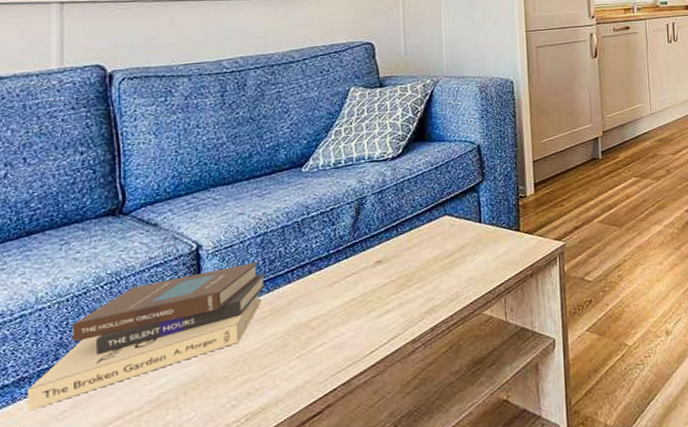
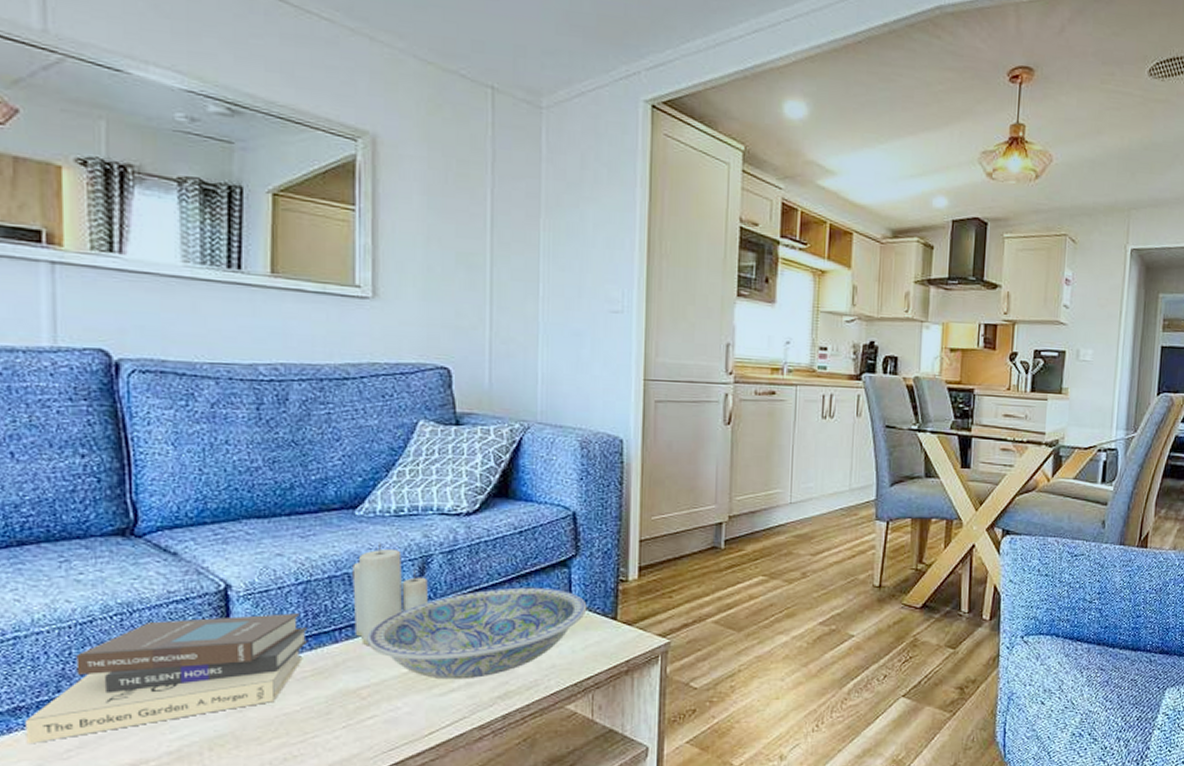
candle: none [301,191,364,282] -> present [352,542,427,645]
ceramic bowl: none [315,211,495,304] -> present [367,587,587,680]

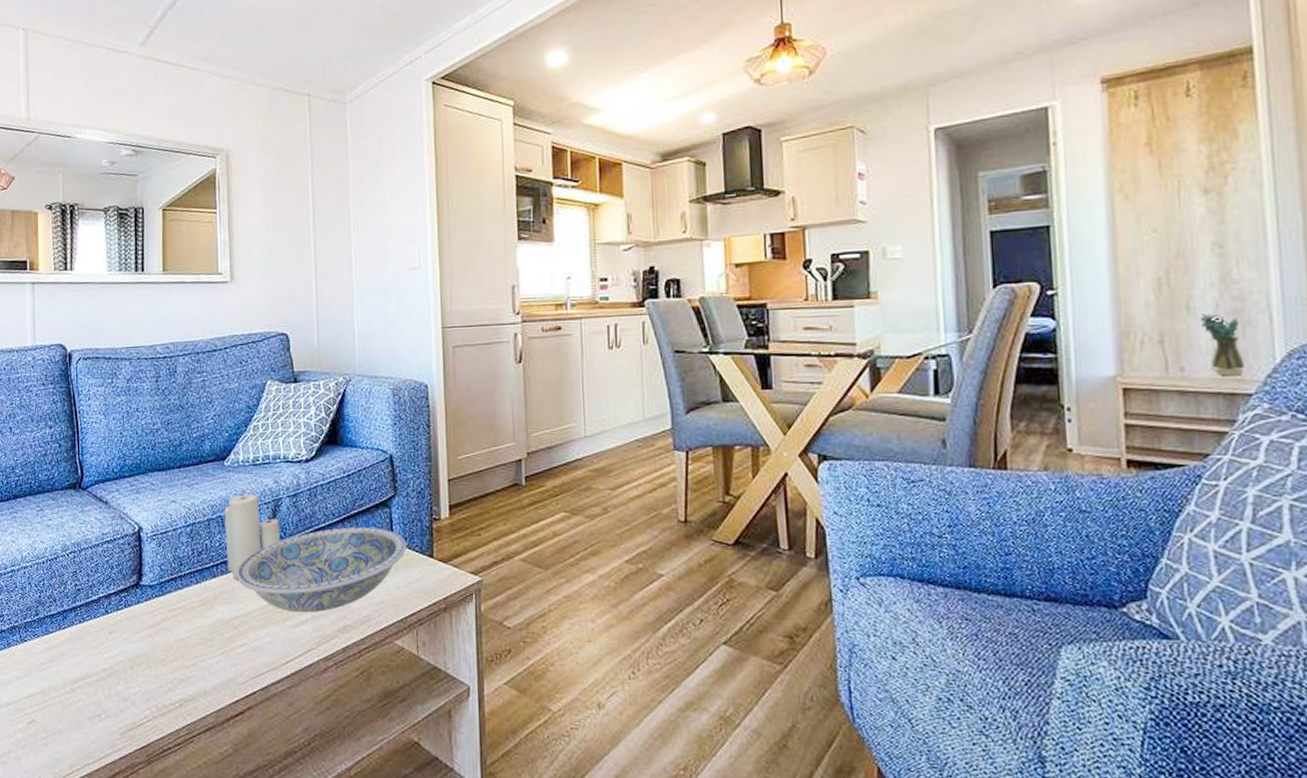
books: present [25,613,308,745] -> none [18,551,195,657]

